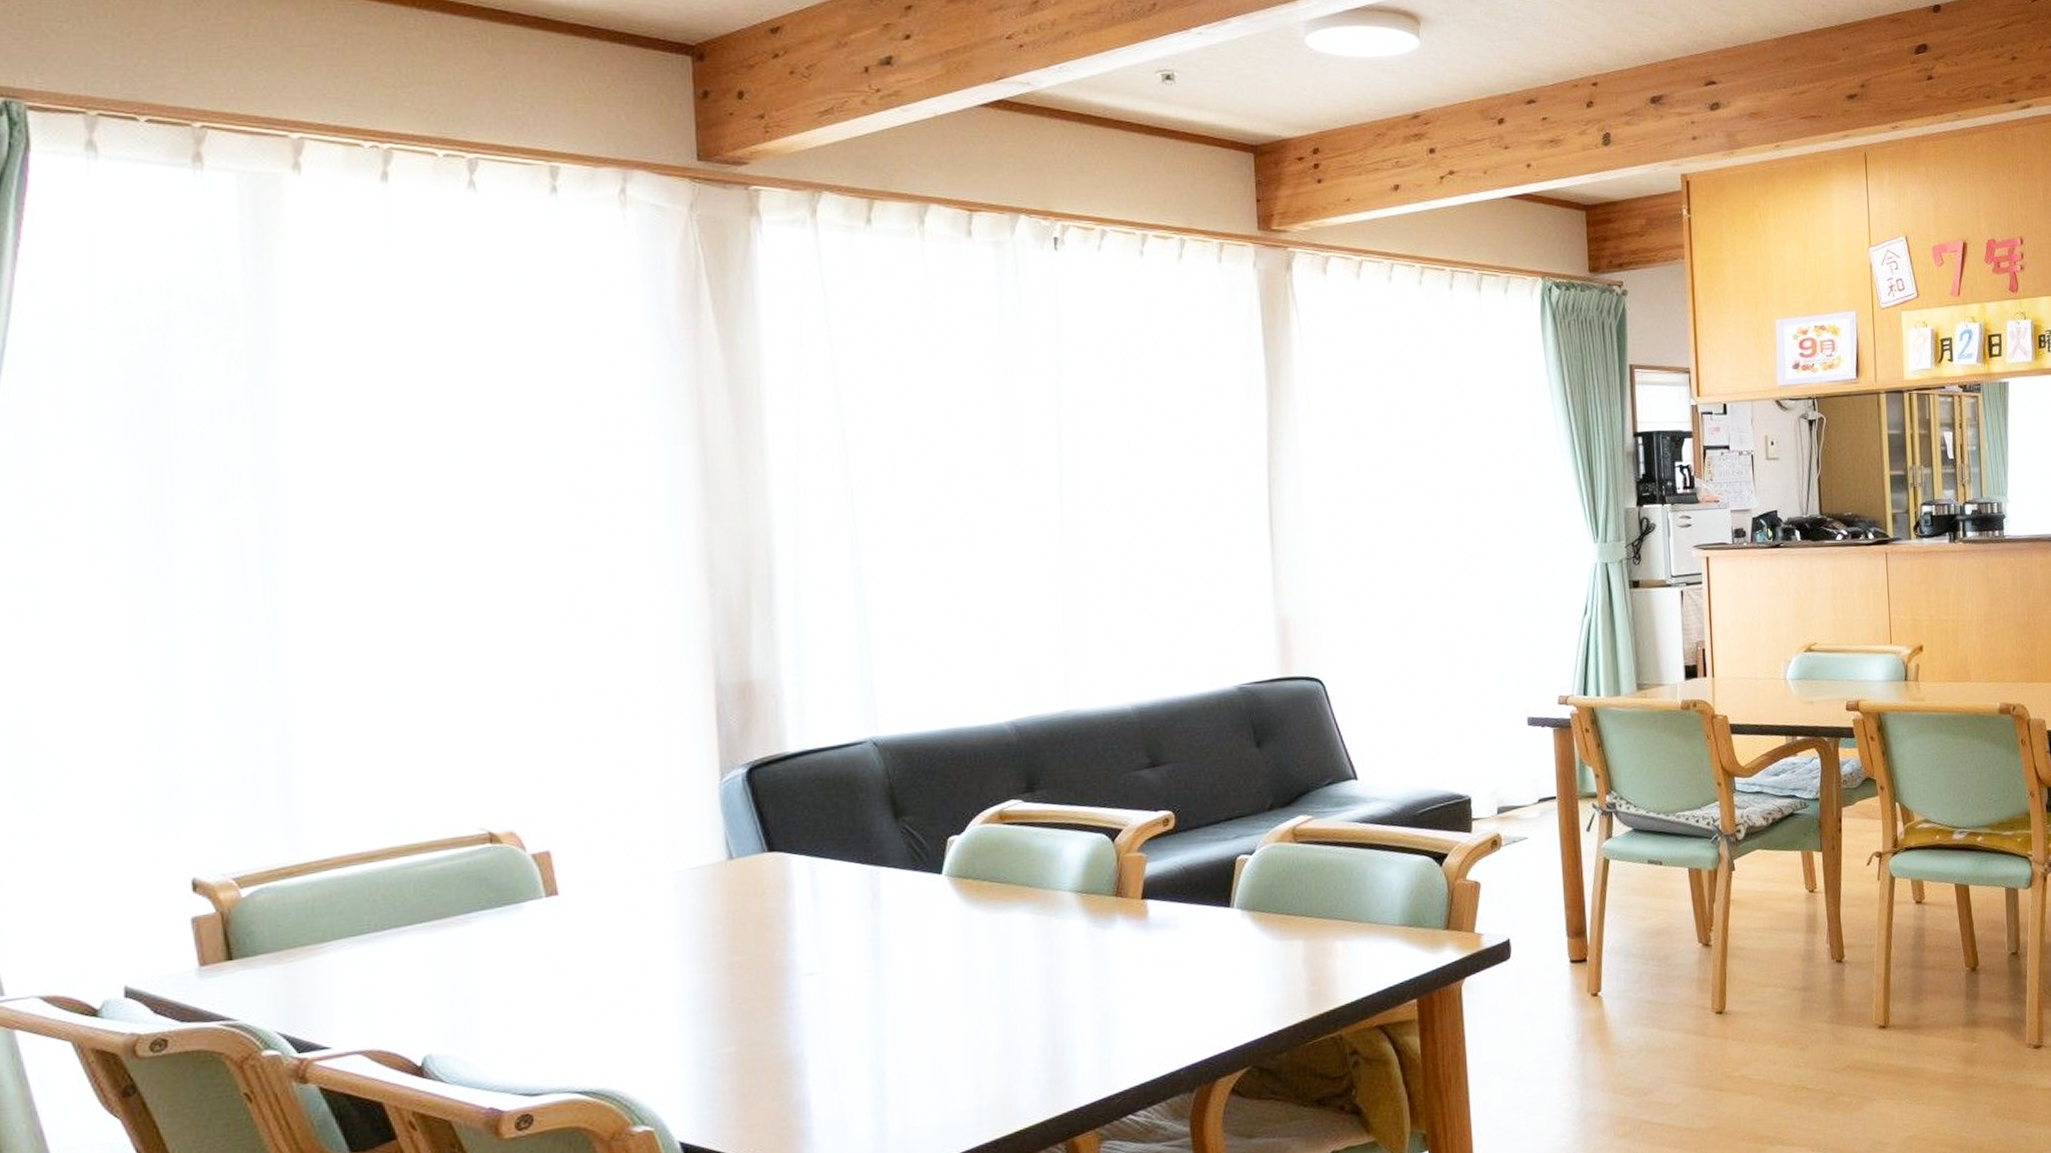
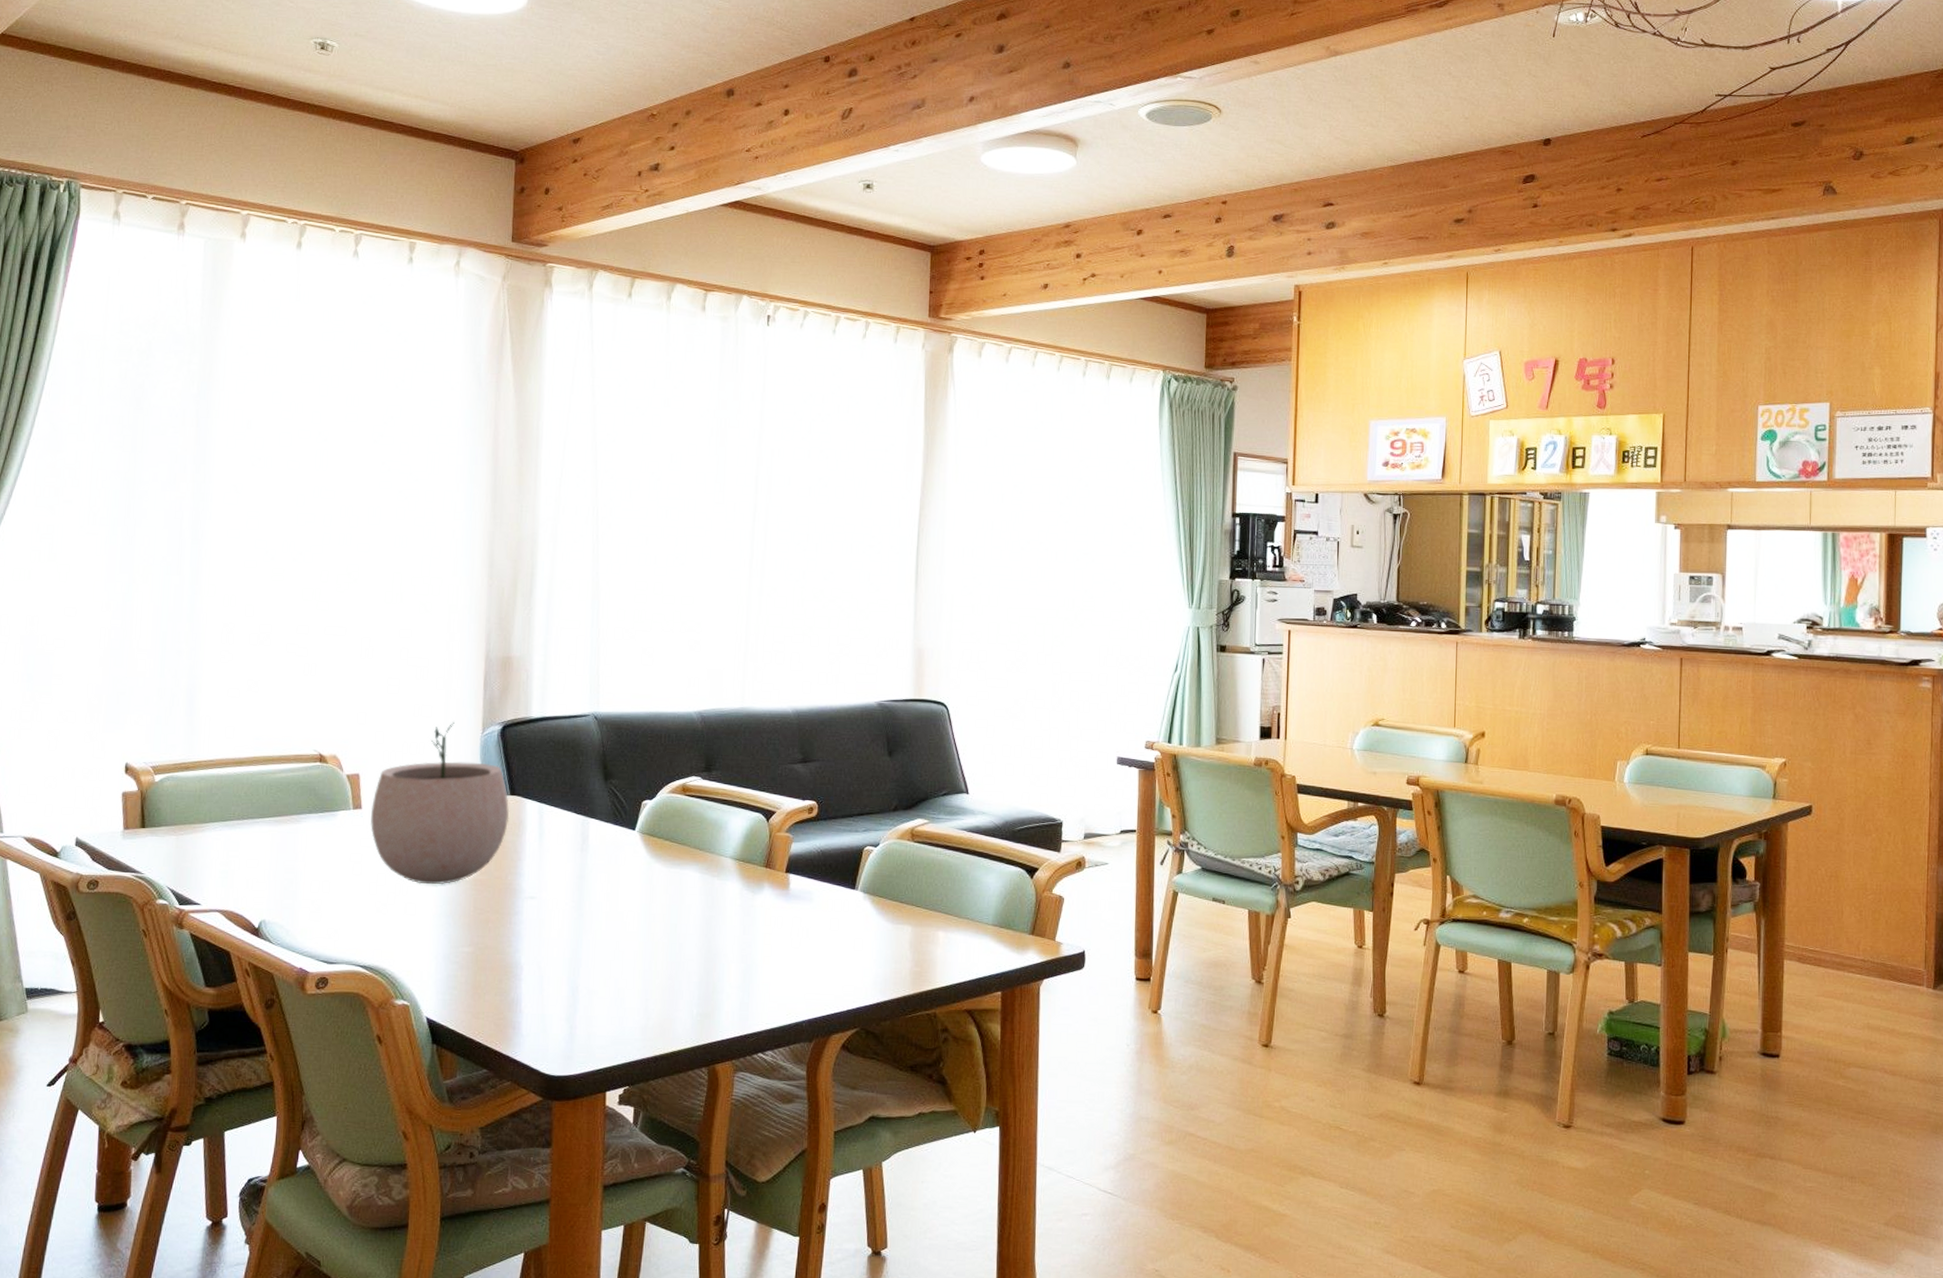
plant pot: none [572,770,770,979] -> present [370,721,510,885]

